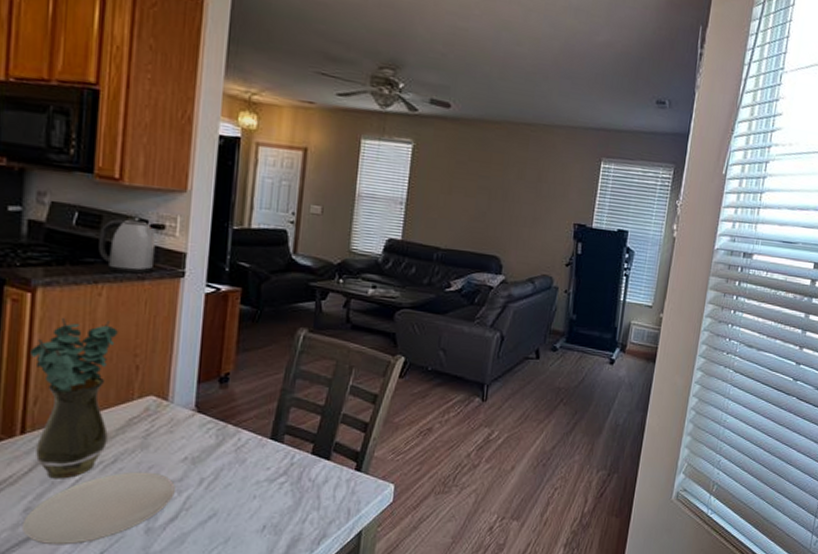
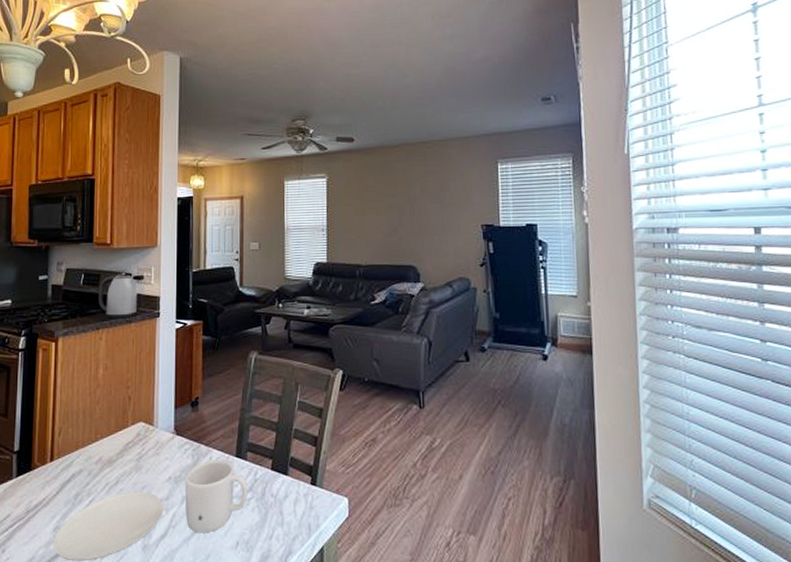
vase: present [30,318,118,479] -> none [55,359,114,500]
mug: none [203,441,282,517] -> present [184,460,248,533]

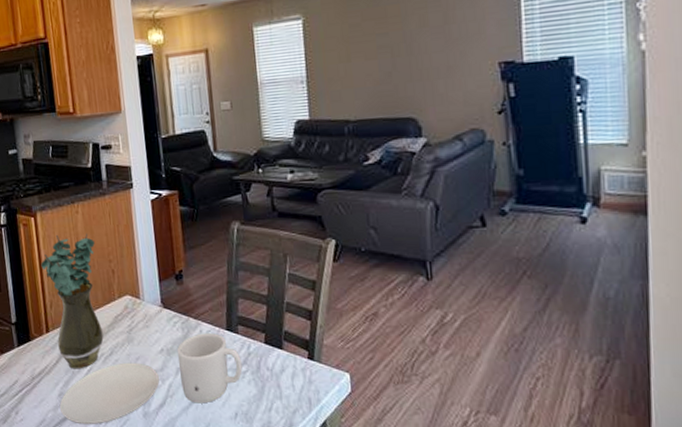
vase: none [55,359,114,500] -> present [41,233,104,369]
kettle: present [98,274,138,319] -> none [68,144,109,192]

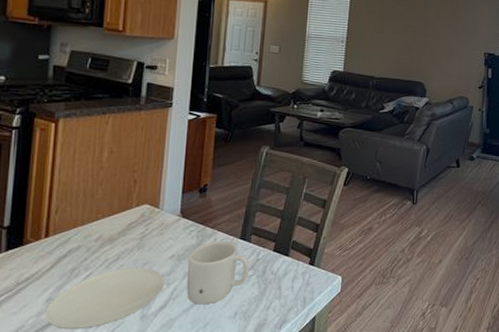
vase: present [41,233,104,369] -> none [53,143,120,274]

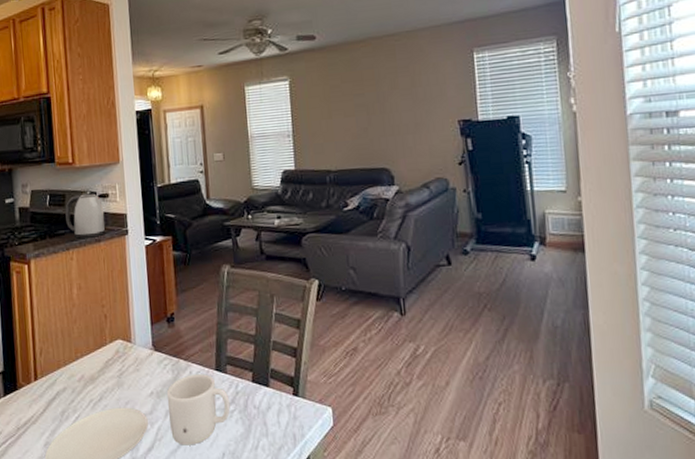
kettle: none [106,62,150,106] -> present [65,193,105,239]

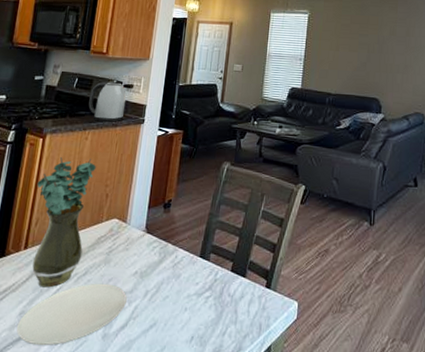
vase: none [32,279,93,417] -> present [32,157,96,288]
mug: present [166,374,231,446] -> none [146,259,208,327]

